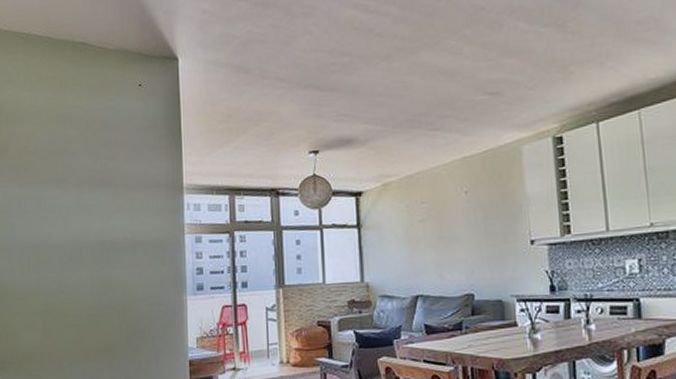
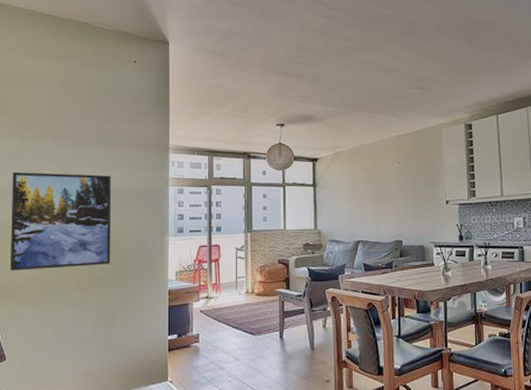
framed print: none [12,223,123,339] -> present [10,172,112,271]

